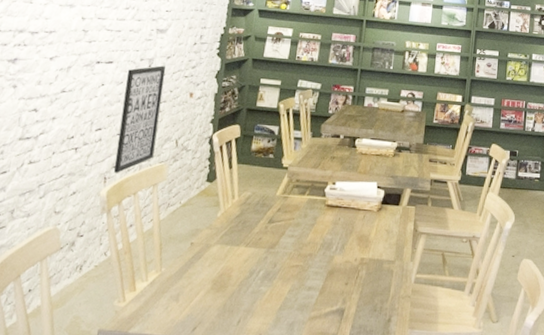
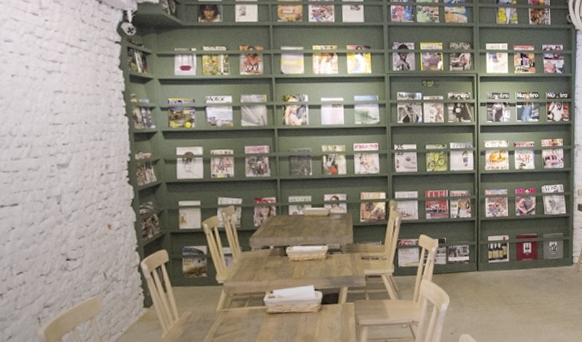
wall art: present [113,65,166,173] -> none [36,201,84,312]

